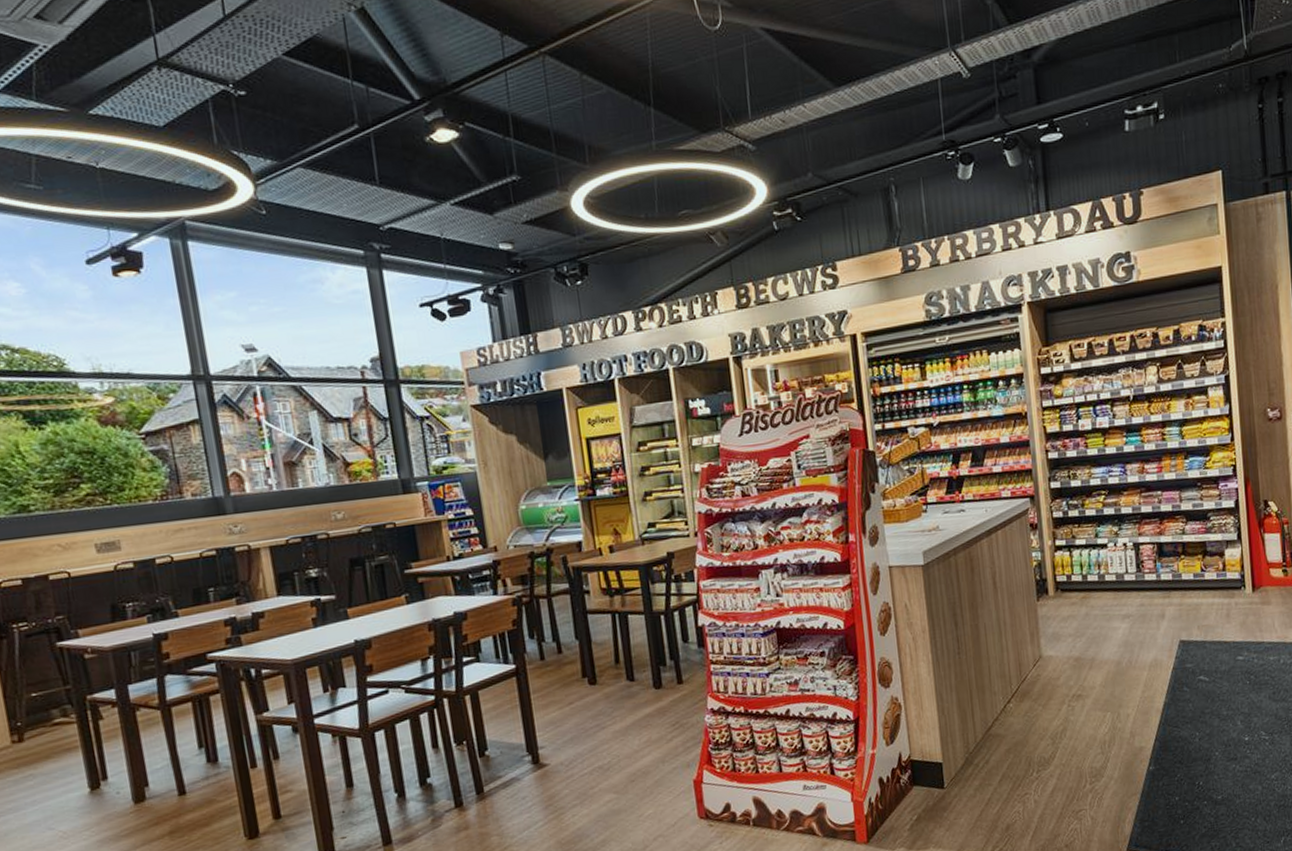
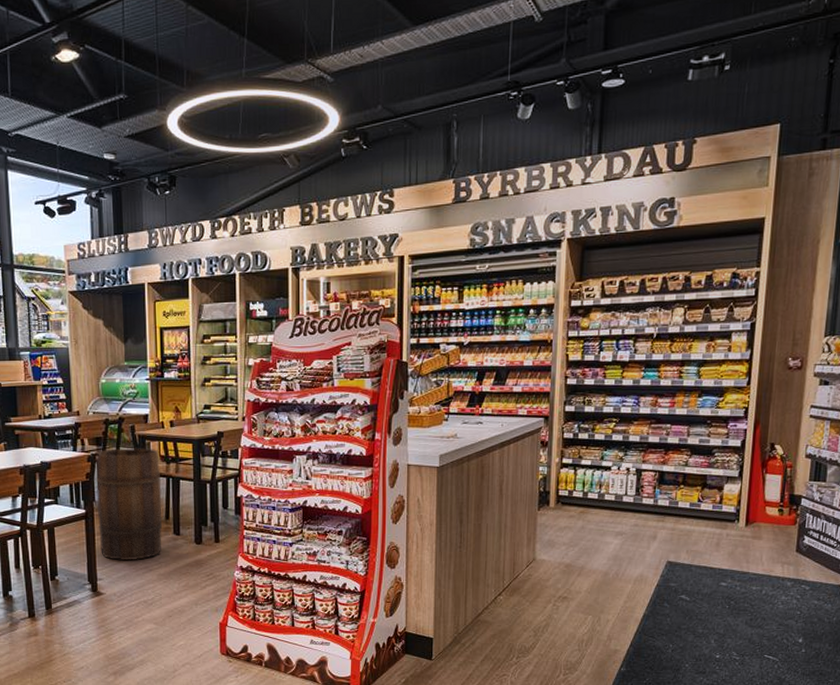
wooden barrel: none [522,580,614,722] -> present [95,447,163,561]

